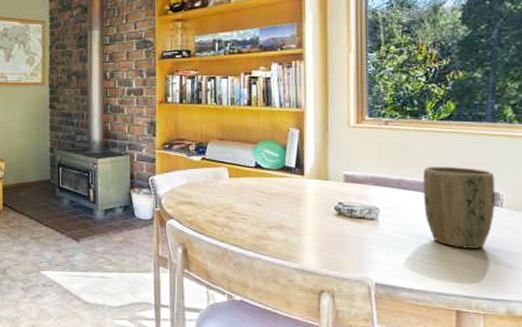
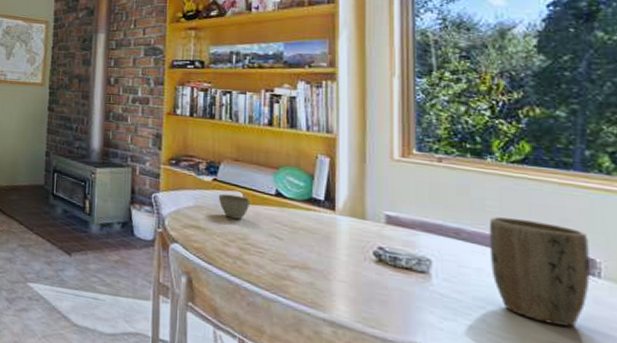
cup: none [207,170,234,192] -> present [218,193,251,219]

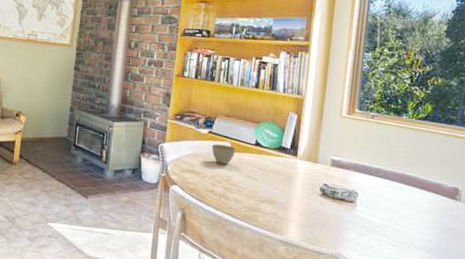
plant pot: present [489,216,591,327] -> none [395,159,457,236]

